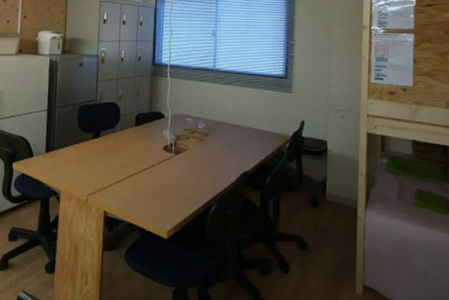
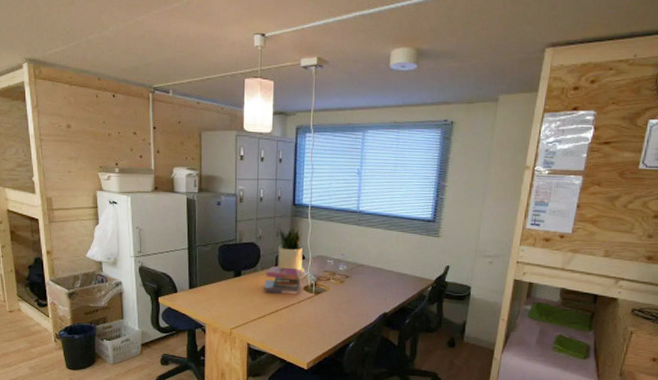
books: none [123,126,161,156] -> present [264,267,302,295]
planter: none [136,87,164,132] -> present [277,228,304,273]

